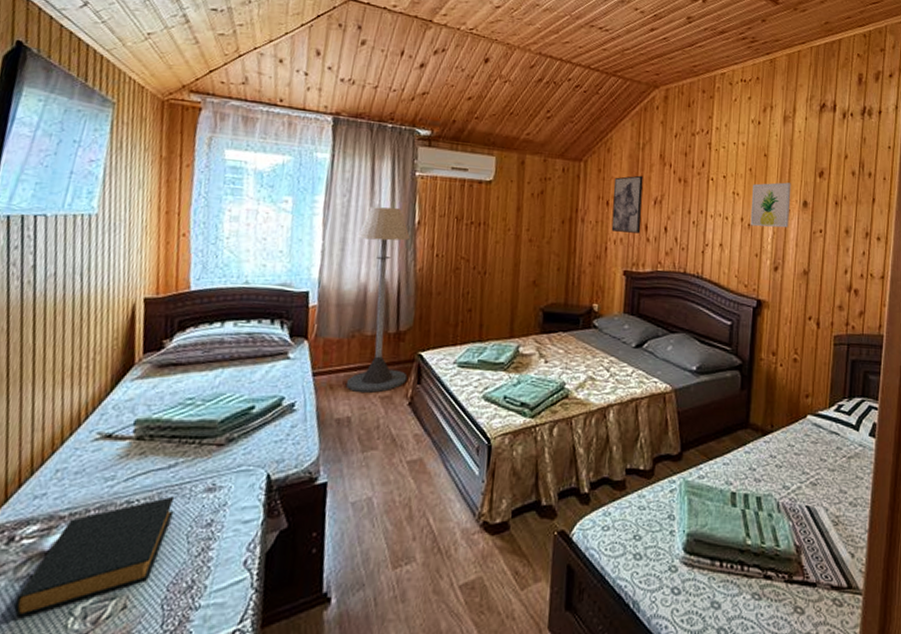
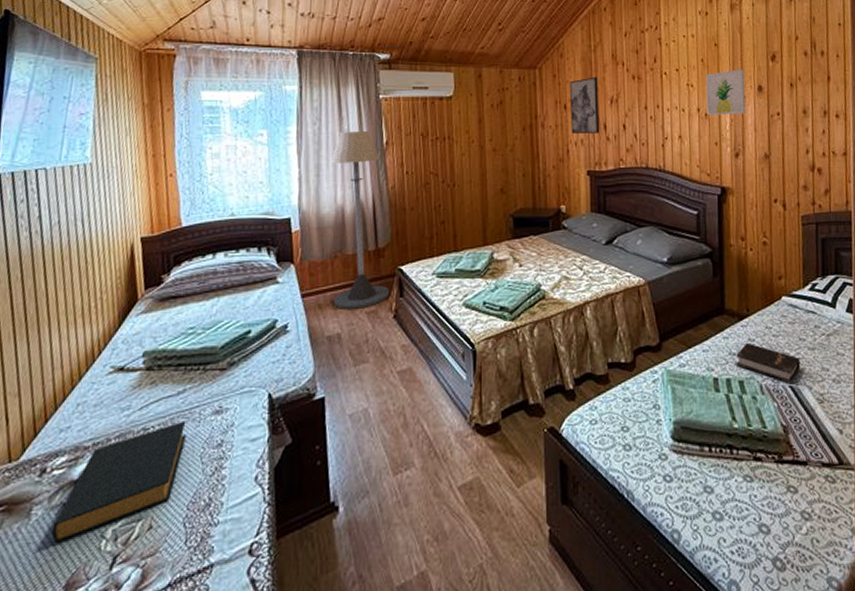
hardback book: none [756,459,819,504] -> present [736,342,801,384]

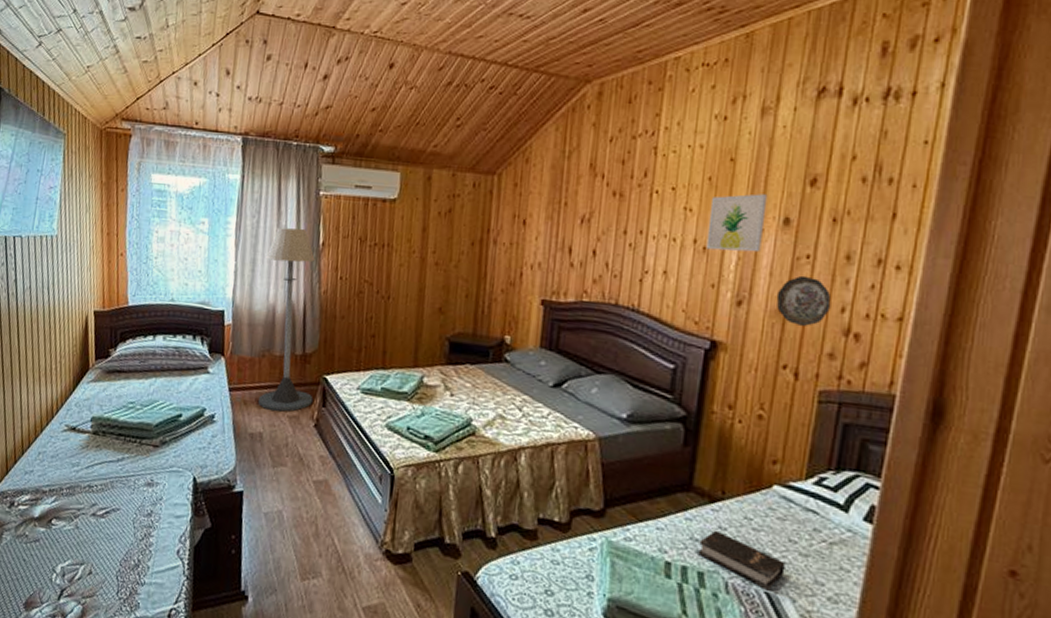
hardback book: present [51,420,187,543] -> none [16,486,123,567]
wall art: present [569,77,600,133] -> none [528,189,569,258]
decorative plate: none [761,128,799,168] -> present [776,275,832,327]

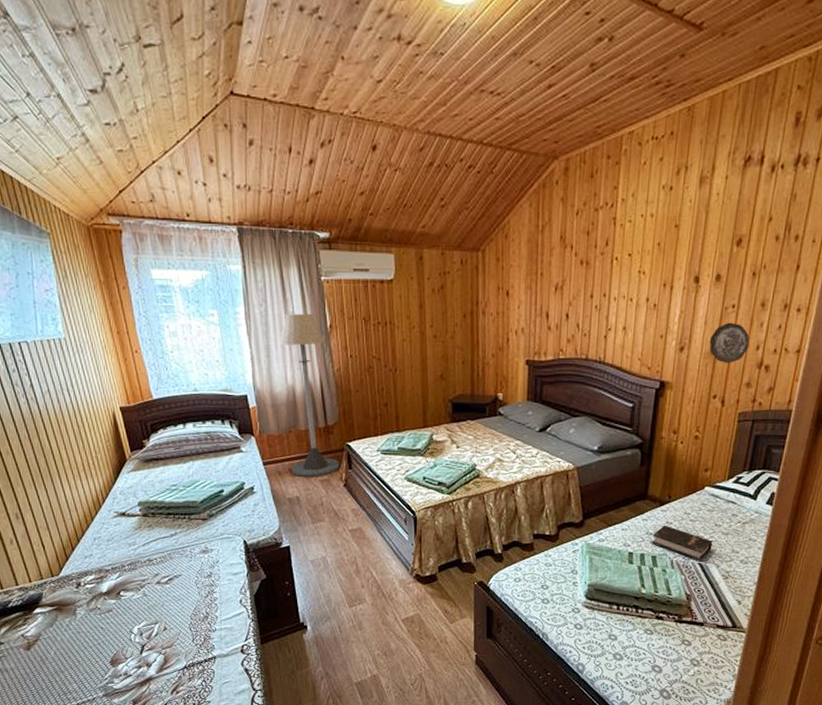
wall art: present [706,194,768,253] -> none [656,255,704,306]

